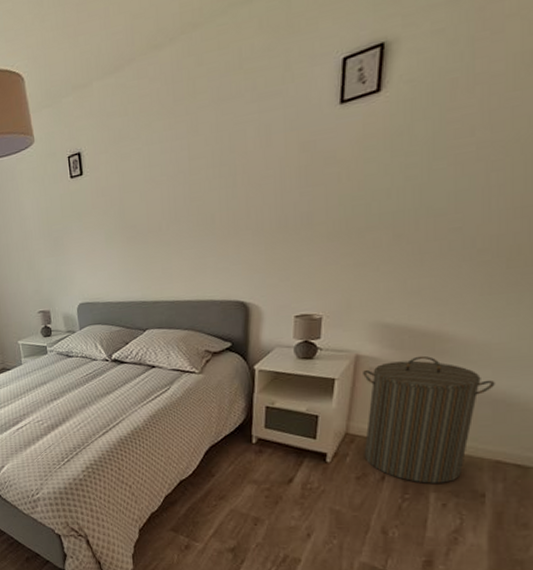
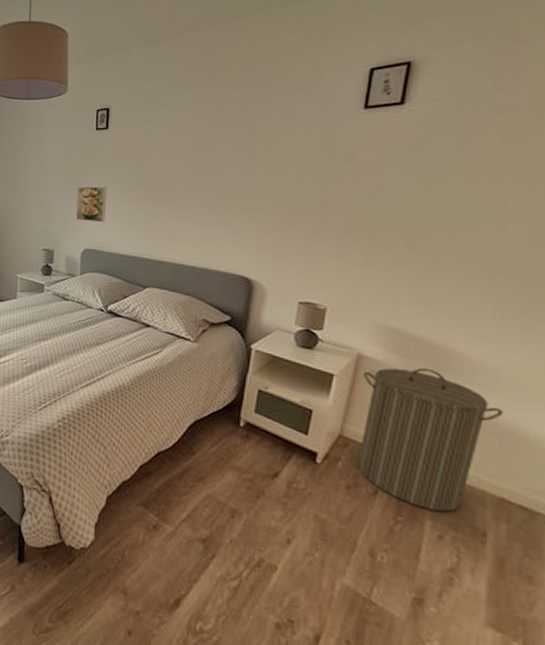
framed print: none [61,236,96,276] -> present [75,186,107,223]

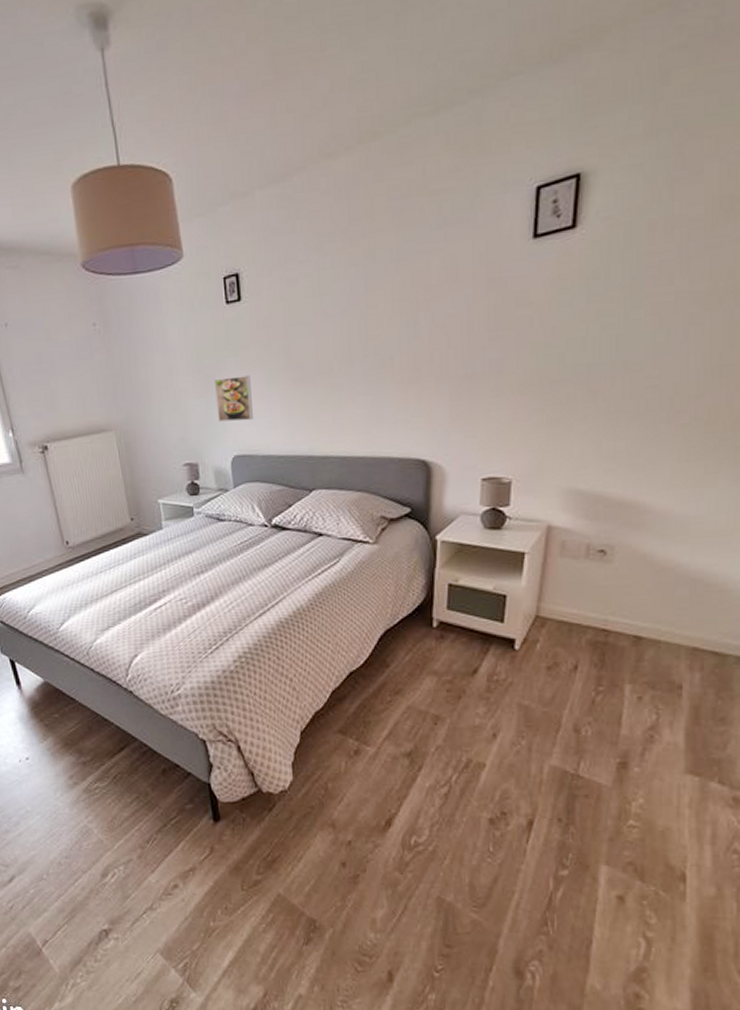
laundry hamper: present [357,367,504,512] -> none [555,528,693,674]

